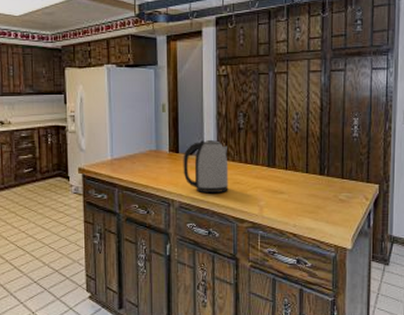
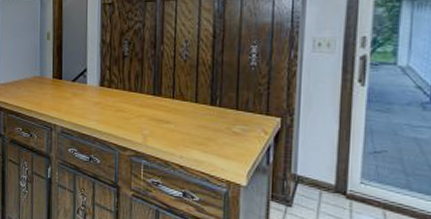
kettle: present [183,139,228,192] -> none [65,67,112,120]

